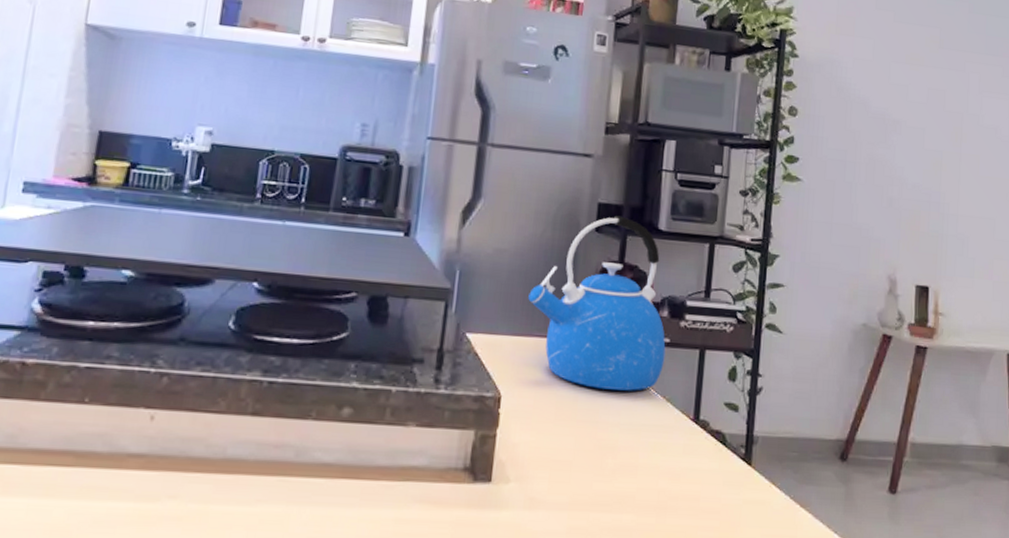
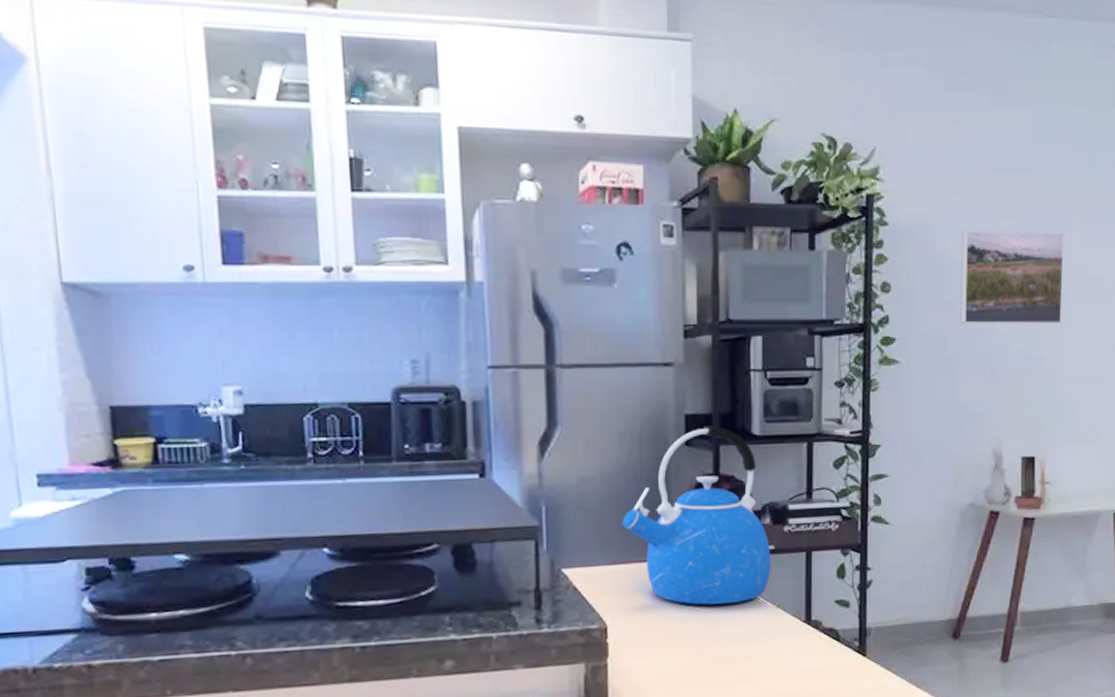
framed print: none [861,70,961,164] -> present [960,230,1064,324]

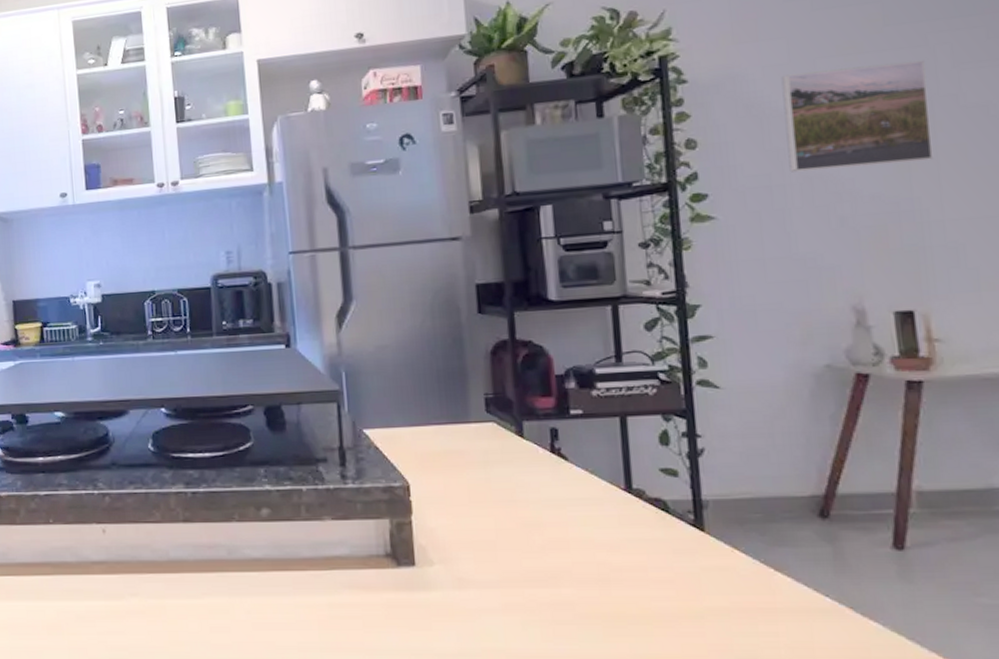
kettle: present [622,425,771,605] -> none [419,293,581,468]

